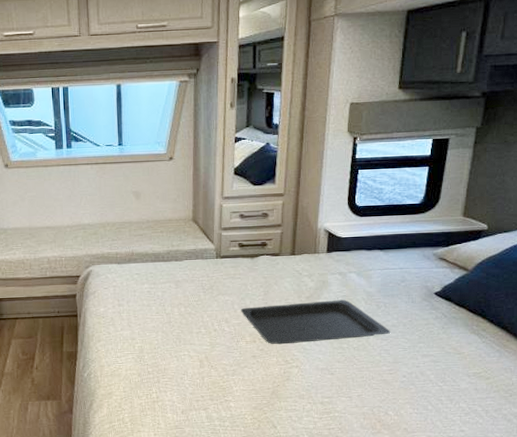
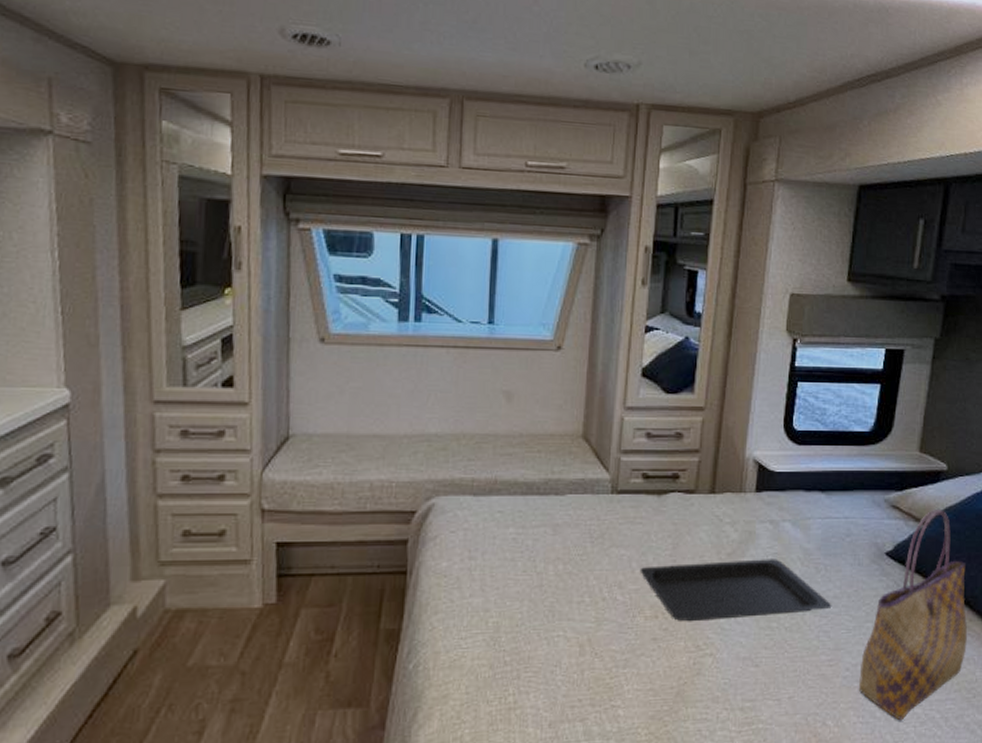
tote bag: none [413,259,506,412] -> present [858,510,968,721]

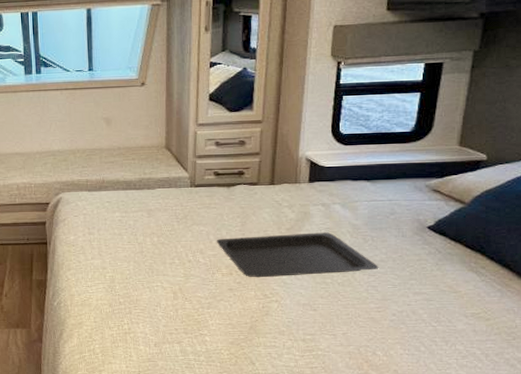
tote bag: present [858,510,968,721] -> none [404,192,508,355]

